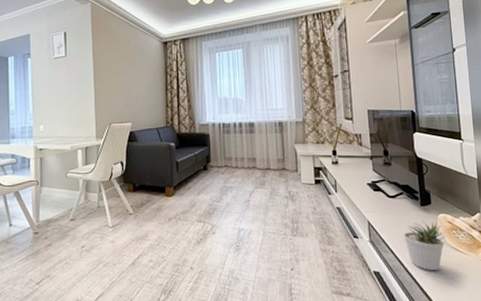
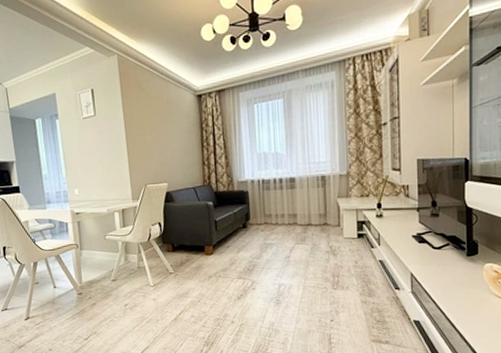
potted plant: present [403,220,445,271] -> none [447,270,490,319]

